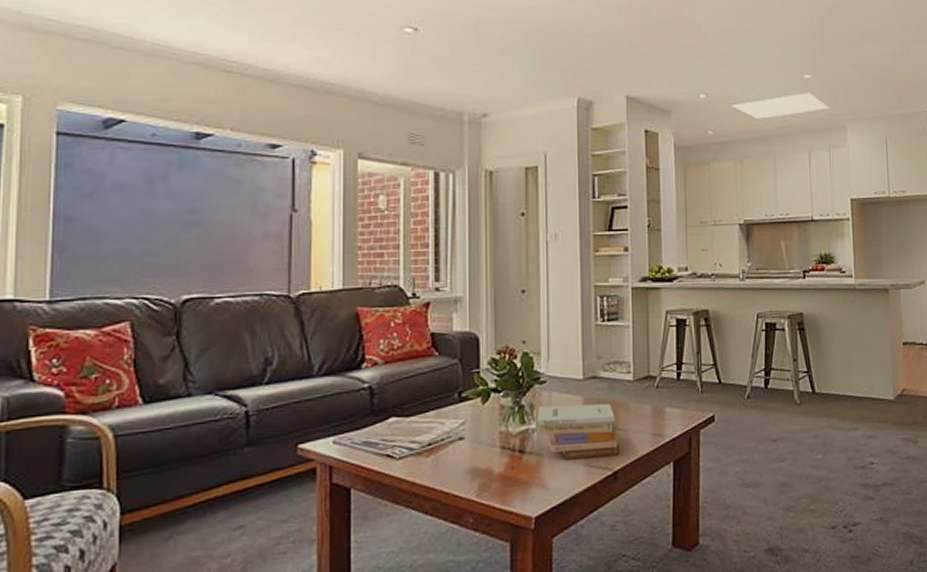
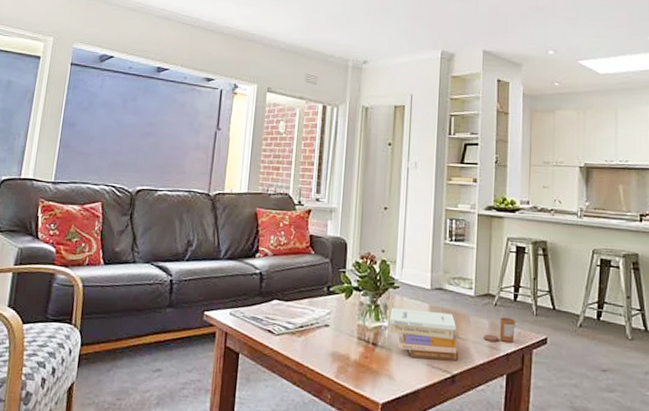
candle: none [646,399,680,429] -> present [483,317,516,343]

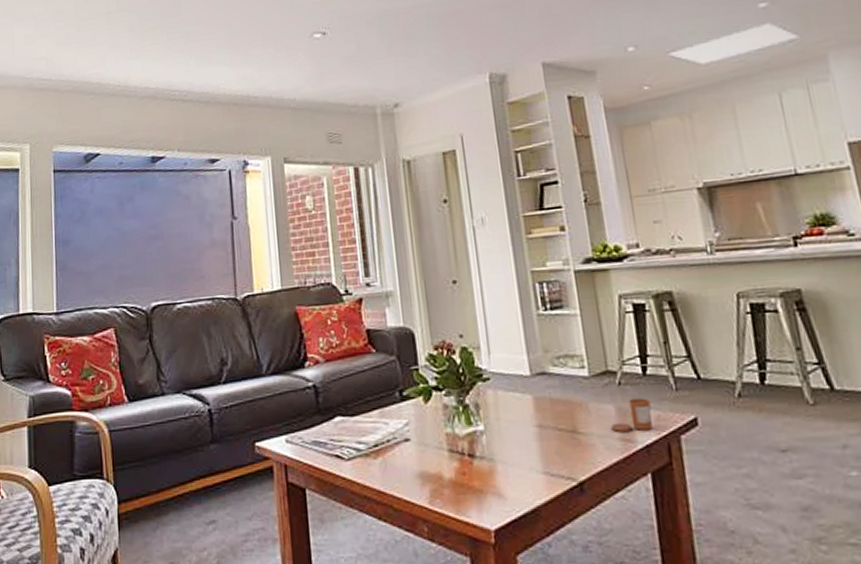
books: present [389,308,459,360] -> none [483,403,584,467]

